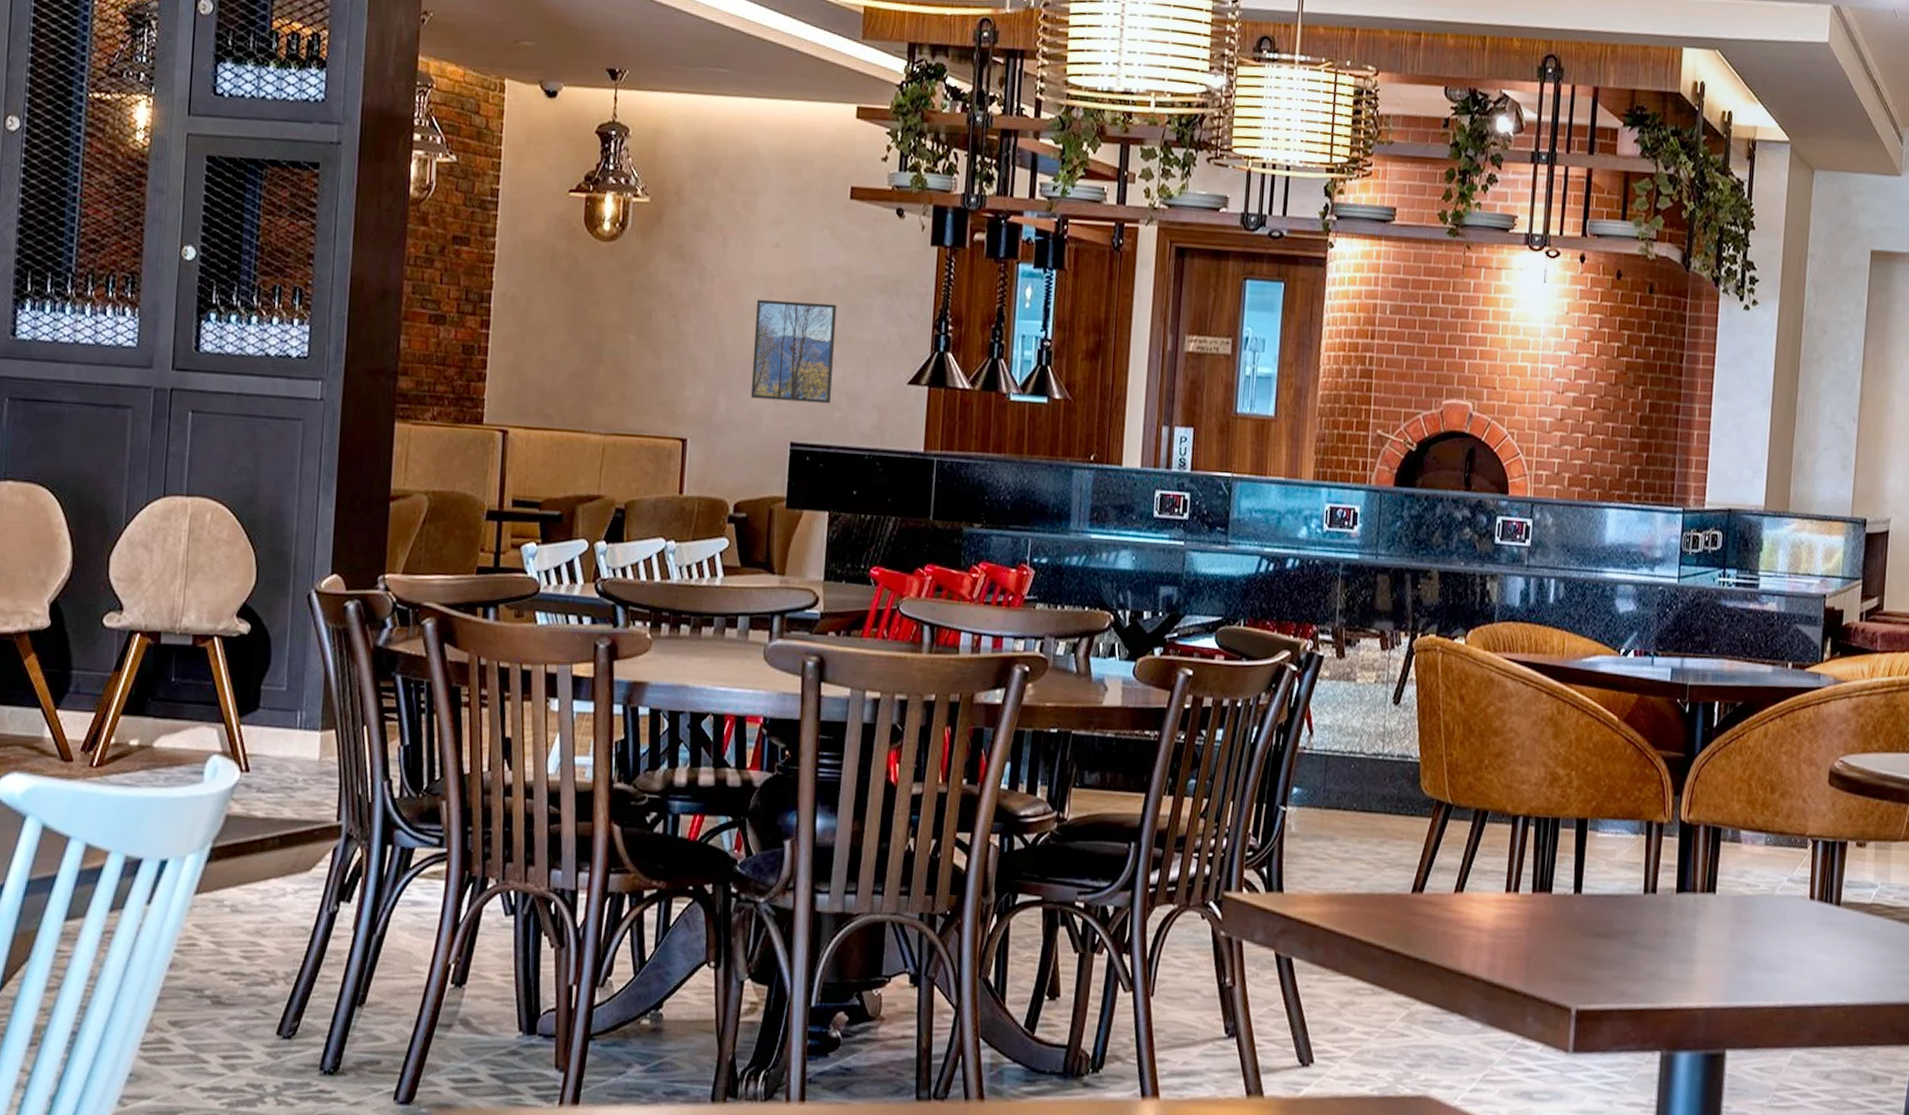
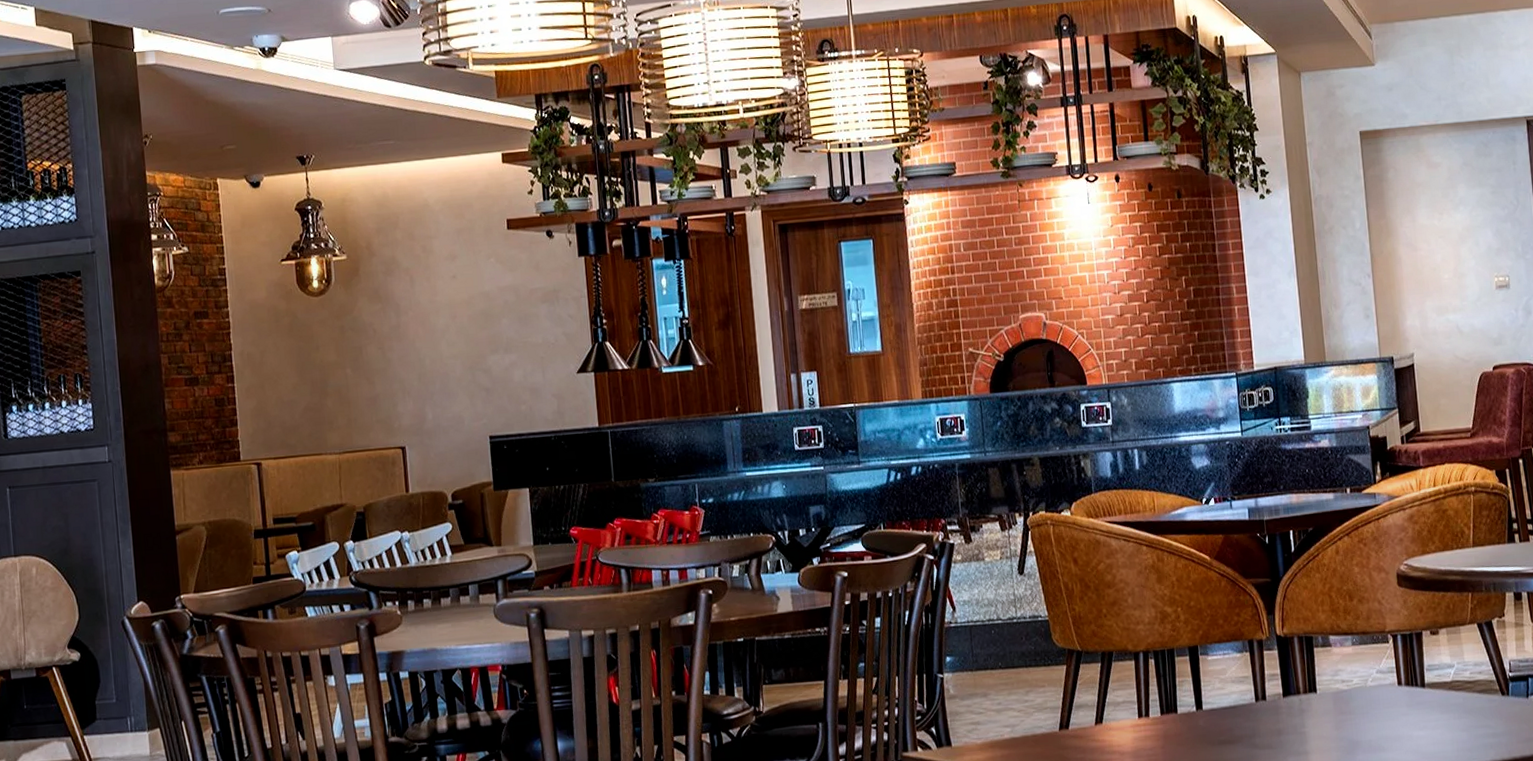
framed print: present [750,299,837,404] -> none [444,317,517,405]

